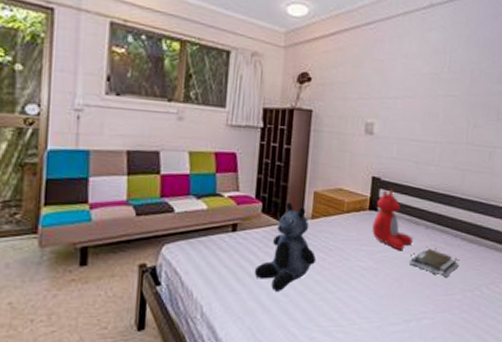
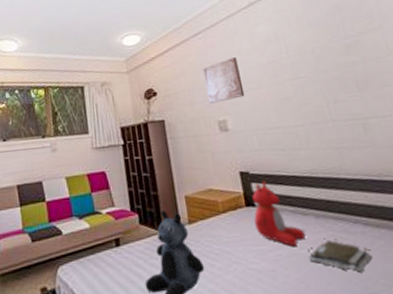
wall art: none [362,58,401,104] -> present [203,56,245,104]

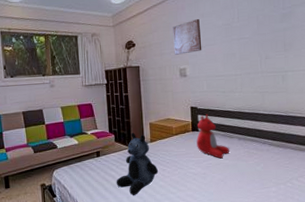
book: present [308,240,373,272] -> none [229,155,271,175]

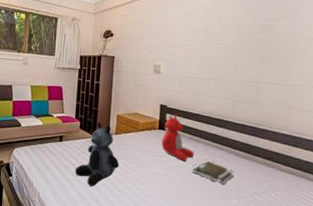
wall art: present [173,18,202,55] -> none [151,18,180,51]
book: none [229,155,271,175] -> present [191,161,234,185]

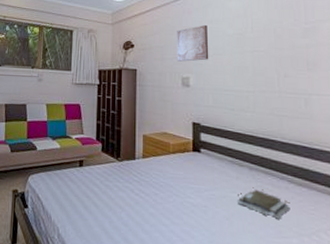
teddy bear: present [75,121,120,186] -> none [98,143,150,221]
wall art: none [151,18,180,51] -> present [177,24,209,62]
stuffed toy: present [161,114,195,162] -> none [197,133,239,191]

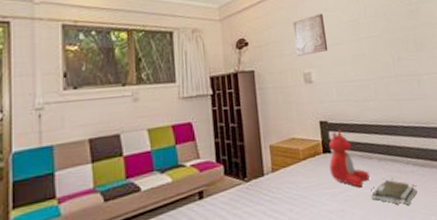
stuffed toy: none [197,133,239,191] -> present [328,130,370,188]

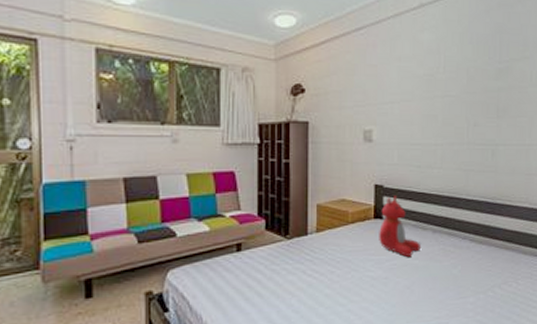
wall art: present [293,13,328,56] -> none [358,62,396,110]
book: present [370,180,418,206] -> none [418,253,470,281]

